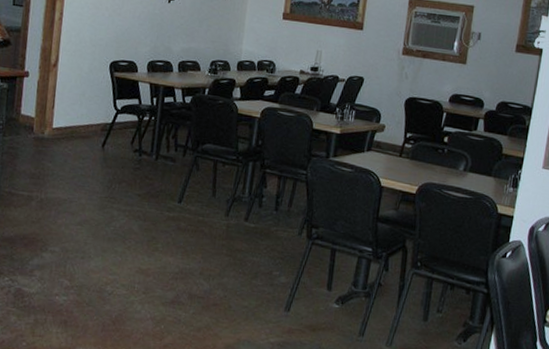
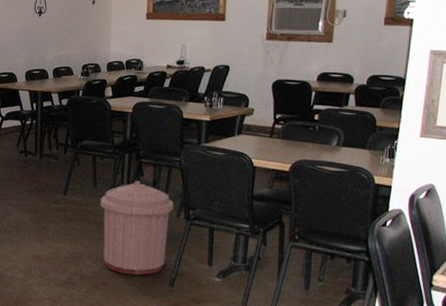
trash can: none [216,192,296,298] -> present [100,181,174,276]

